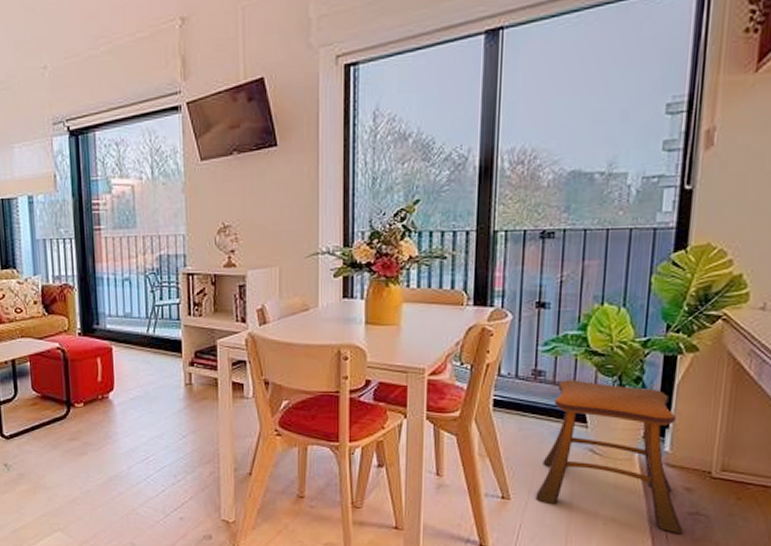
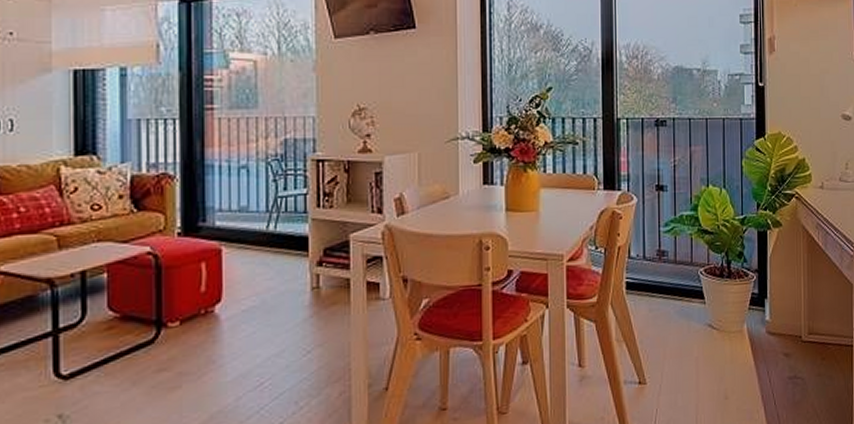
stool: present [535,380,683,533] -> none [668,258,787,399]

